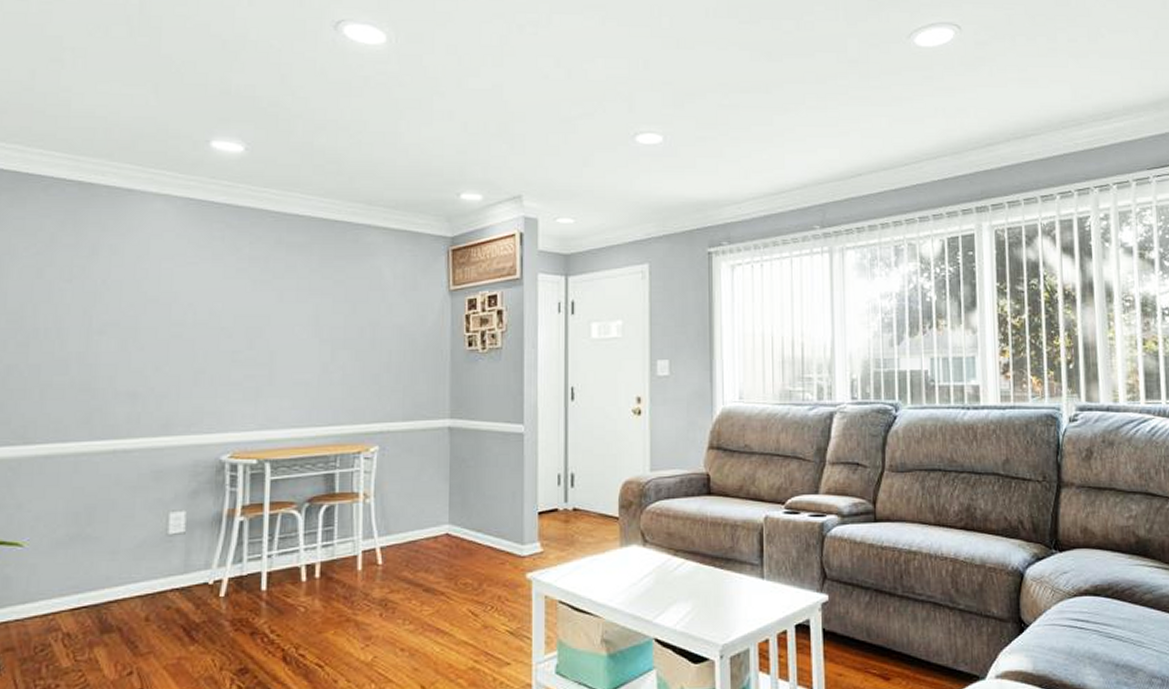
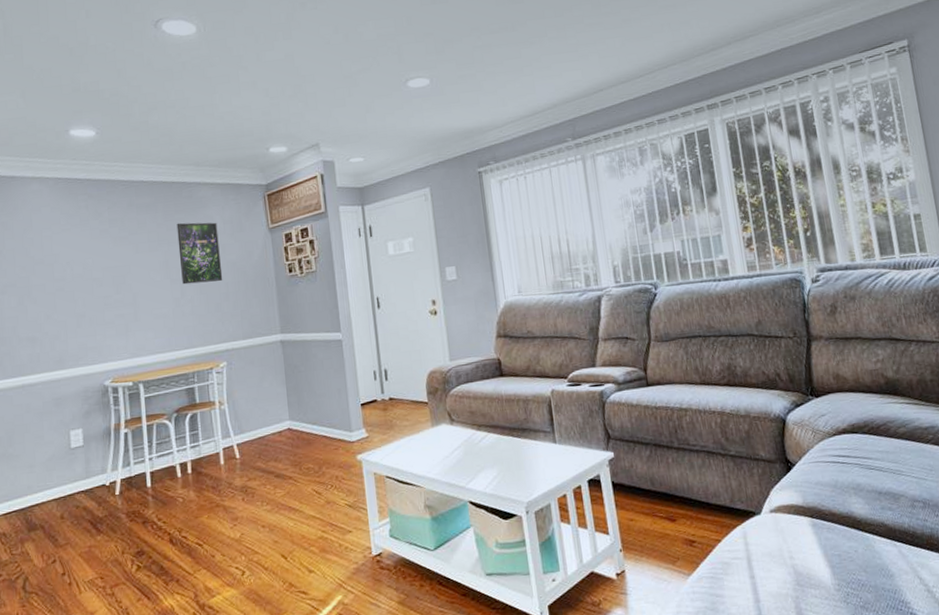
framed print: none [333,271,386,347] -> present [177,222,223,285]

